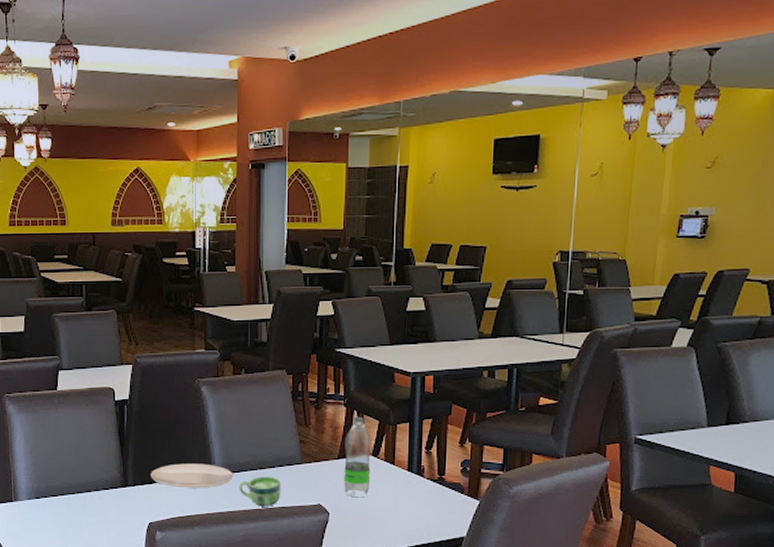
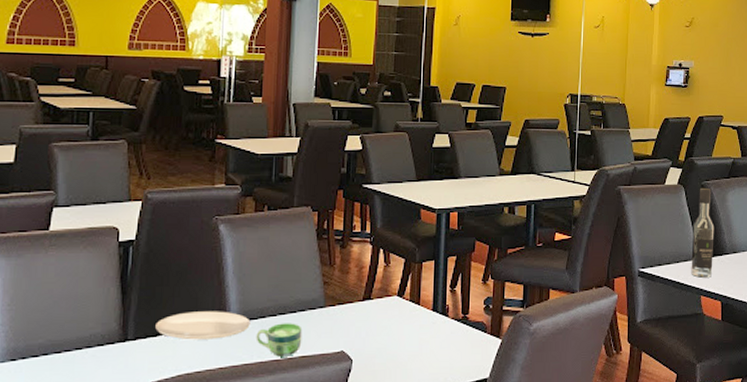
bottle: present [344,416,371,498] -> none [368,255,397,342]
bottle: none [699,350,731,447] -> present [691,187,715,278]

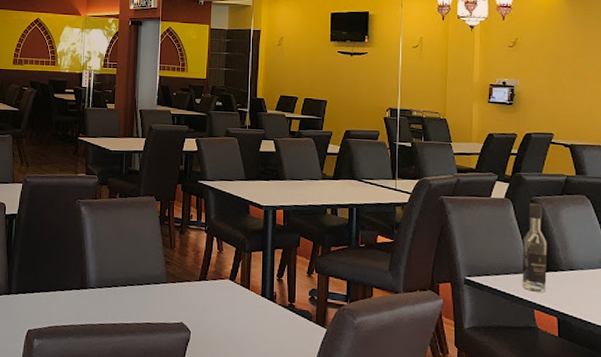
plate: present [155,311,251,340] -> none [32,275,106,301]
cup: present [256,323,303,357] -> none [110,293,148,322]

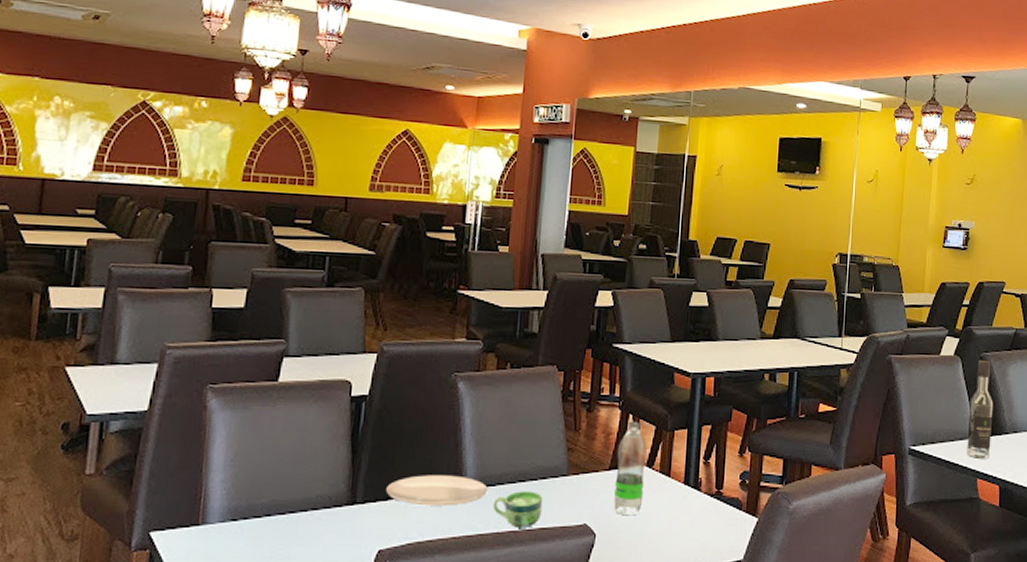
plate: none [32,275,106,301] -> present [386,475,488,506]
cup: none [110,293,148,322] -> present [492,491,543,528]
bottle: none [204,242,229,319] -> present [614,421,646,516]

